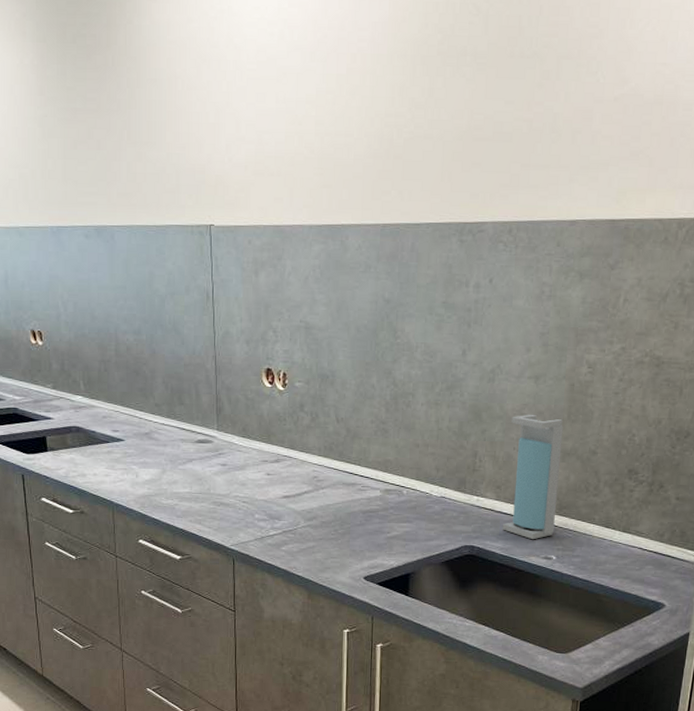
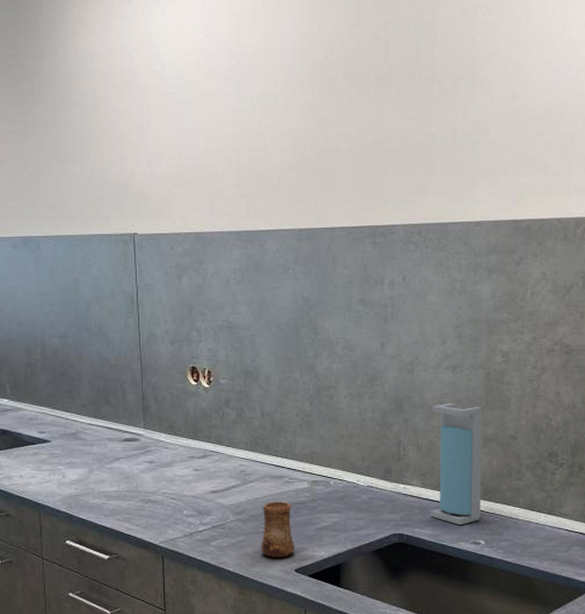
cup: none [331,509,365,565] -> present [261,502,295,558]

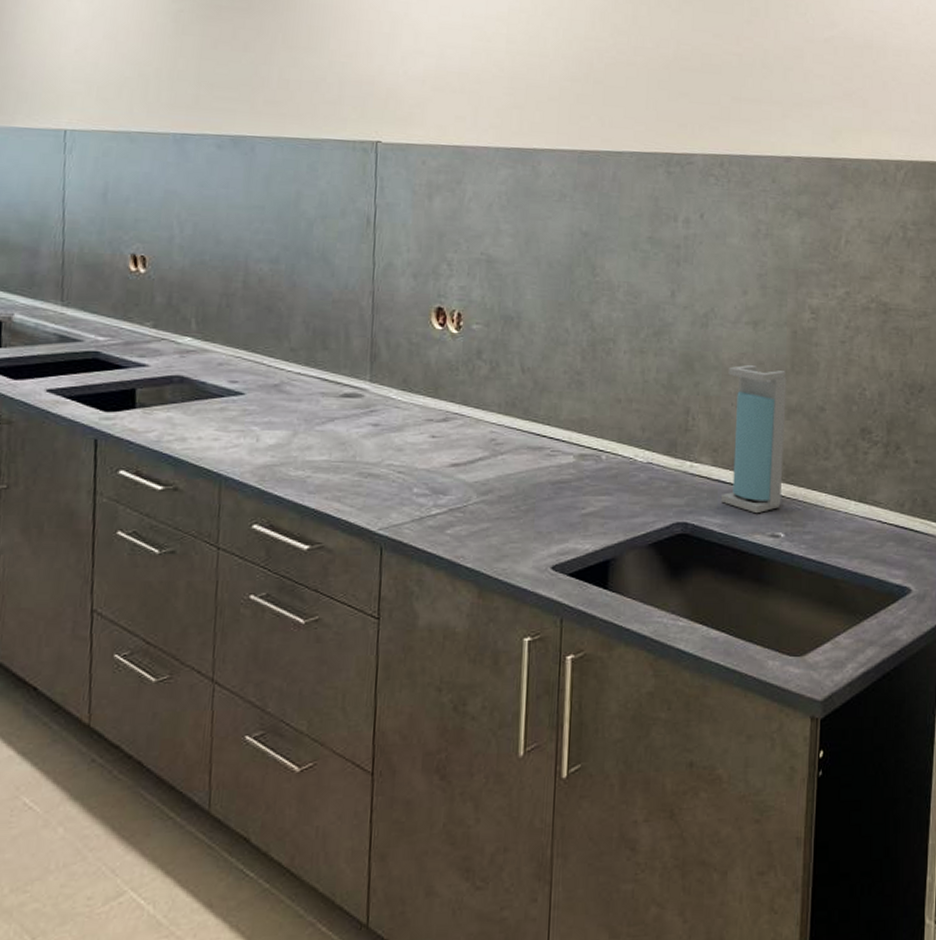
cup: present [261,502,295,558] -> none [510,479,553,551]

